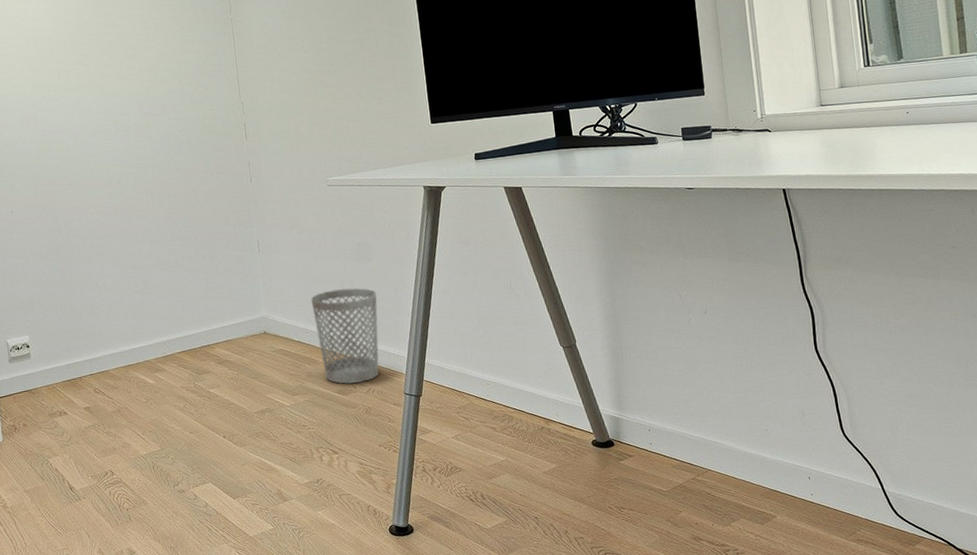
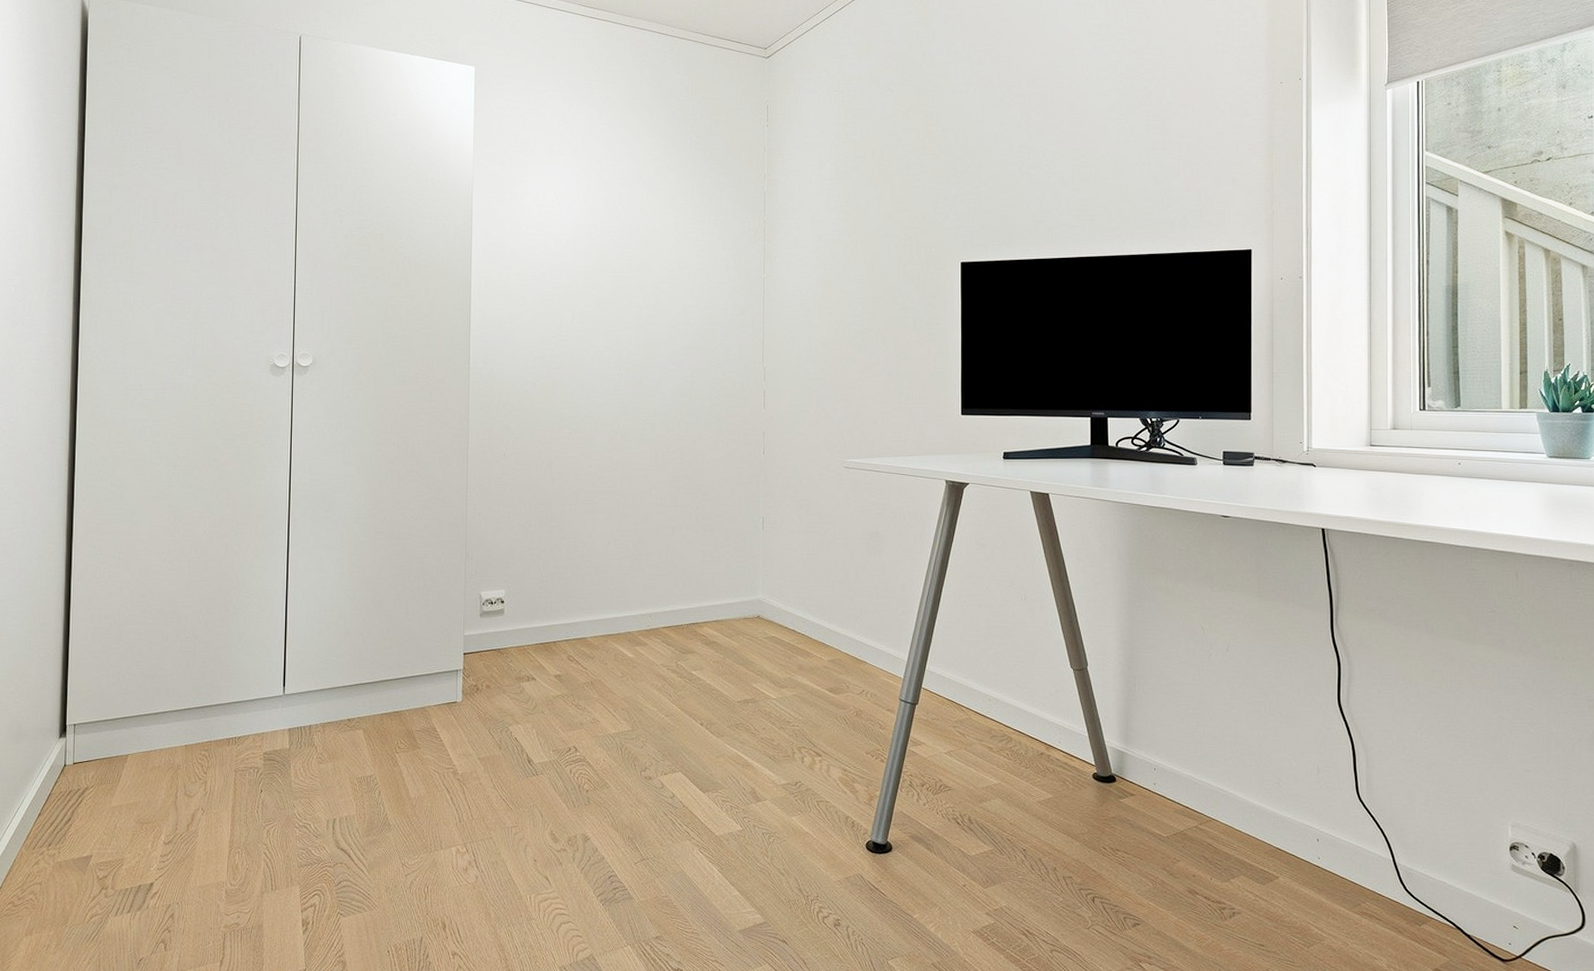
wastebasket: present [310,288,379,384] -> none [812,578,883,682]

